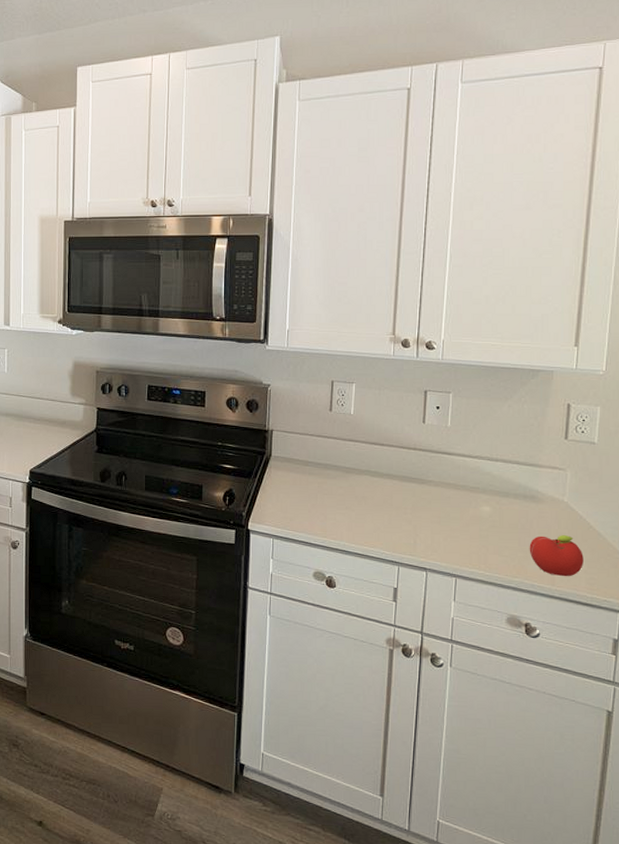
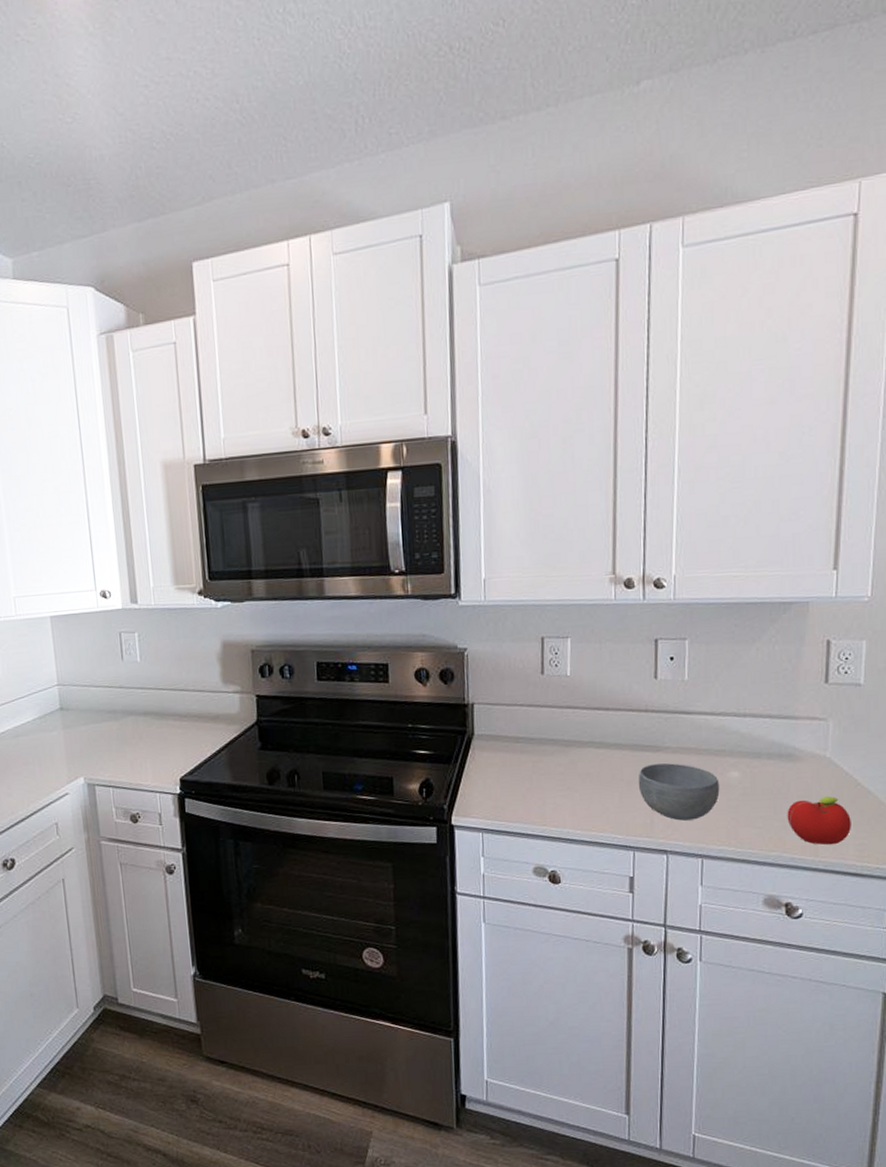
bowl: none [405,494,473,544] -> present [638,763,720,821]

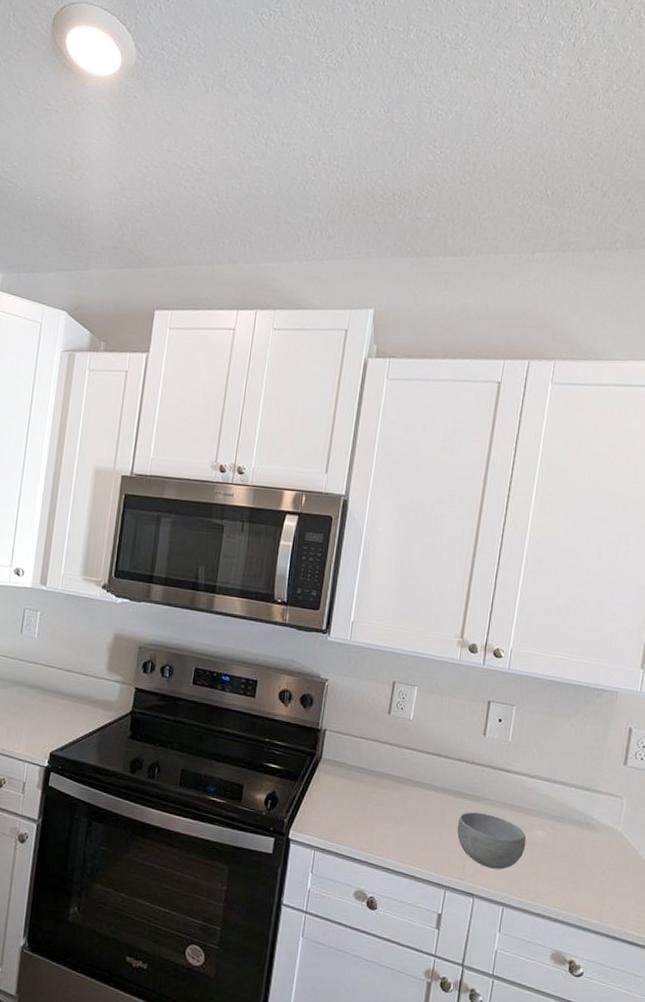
fruit: present [787,796,851,845] -> none [579,866,633,913]

